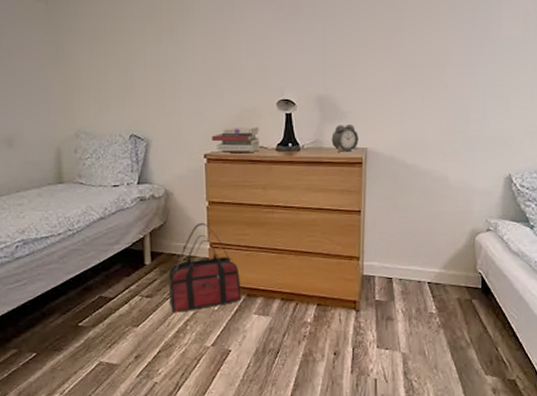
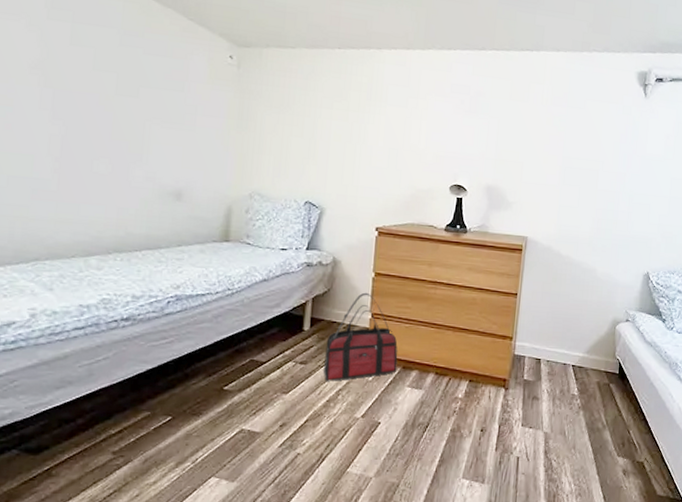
books: present [212,126,261,154] -> none [385,204,431,231]
alarm clock: present [331,124,359,152] -> none [496,213,521,239]

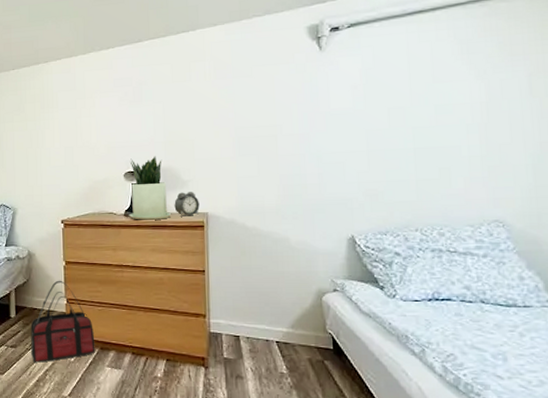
planter: none [450,171,492,239] -> present [129,156,171,220]
alarm clock: none [496,213,521,239] -> present [174,192,200,217]

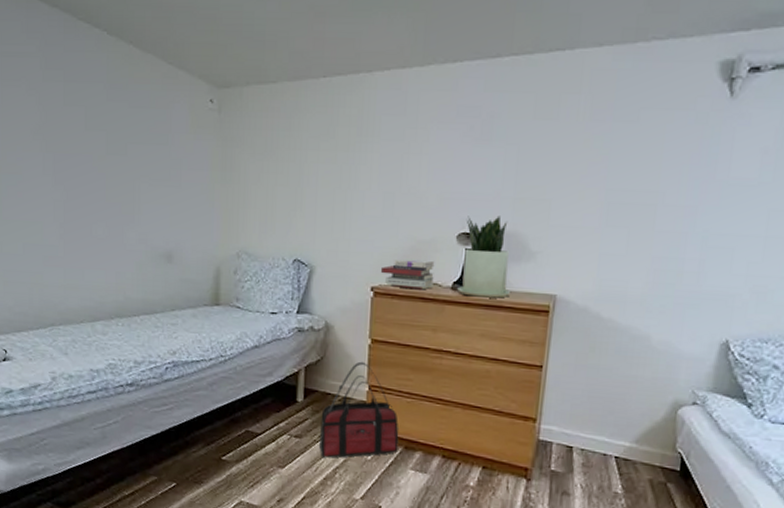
books: none [68,195,111,219] -> present [381,258,435,290]
alarm clock: present [174,192,200,217] -> none [515,266,548,298]

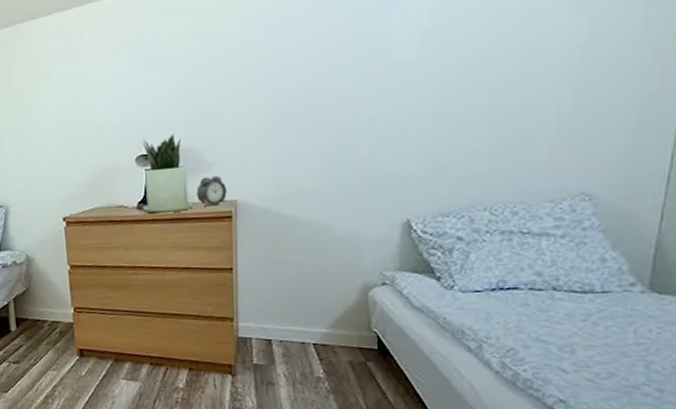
duffel bag: present [319,361,399,458] -> none [34,287,109,378]
books: present [381,258,435,290] -> none [70,185,121,215]
alarm clock: none [515,266,548,298] -> present [196,176,227,207]

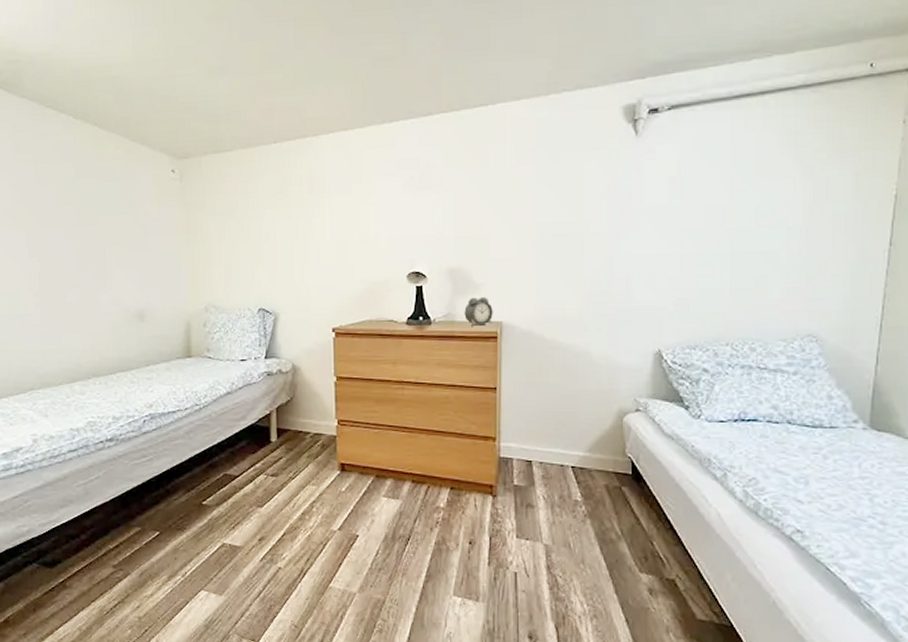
planter: present [143,134,193,213] -> none [412,254,460,329]

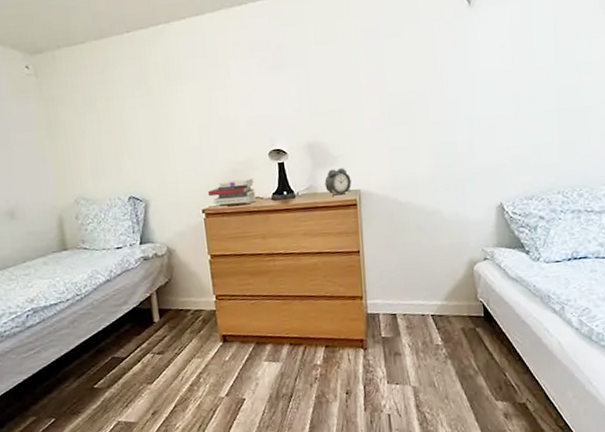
books: none [341,299,391,328] -> present [208,178,257,206]

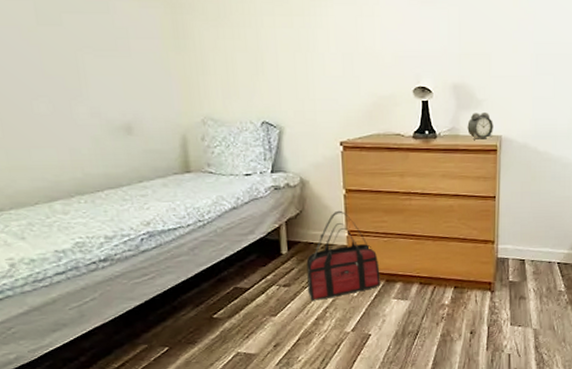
duffel bag: none [178,276,251,367] -> present [306,210,381,301]
books: present [208,178,257,206] -> none [348,113,398,141]

